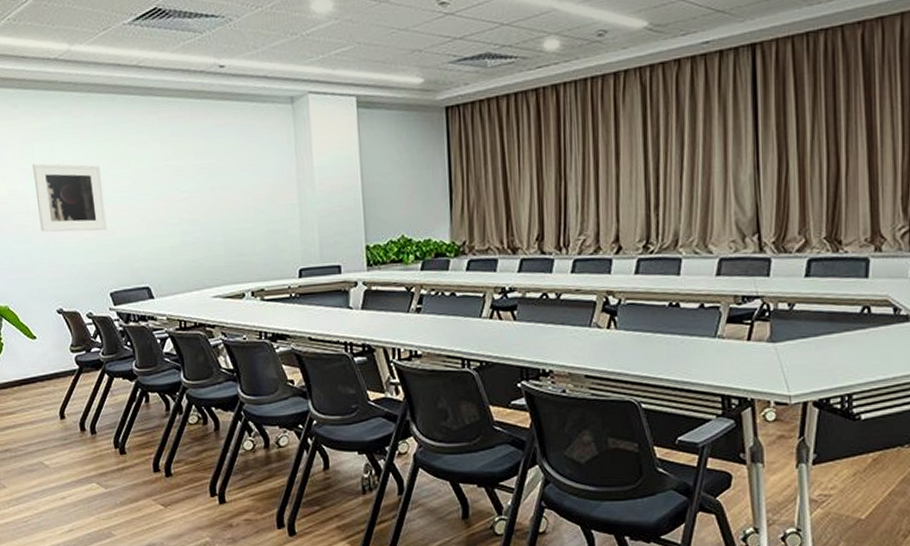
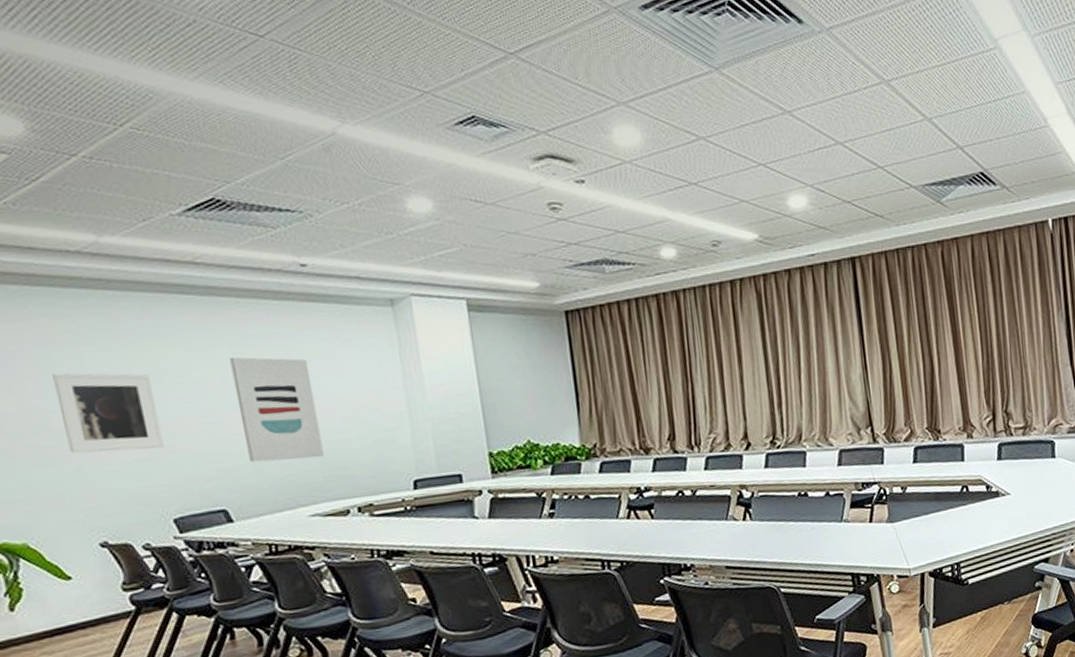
wall art: none [160,150,227,246] -> present [230,357,324,463]

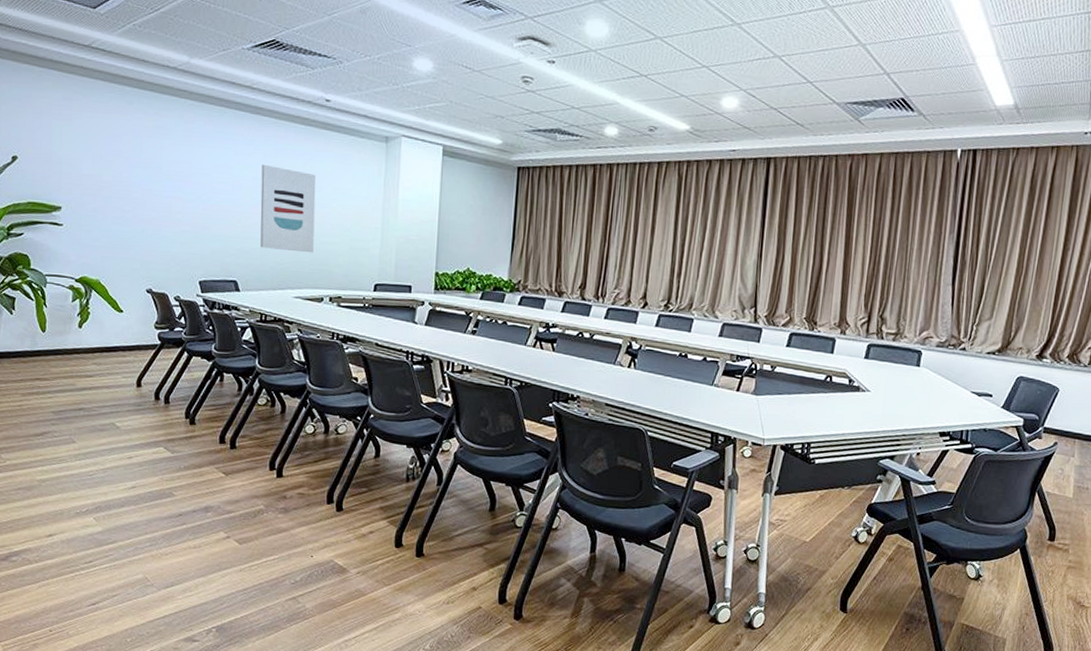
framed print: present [52,373,164,454] -> none [140,156,205,226]

